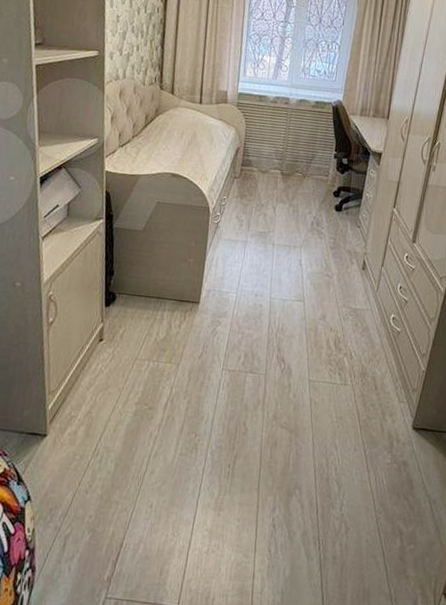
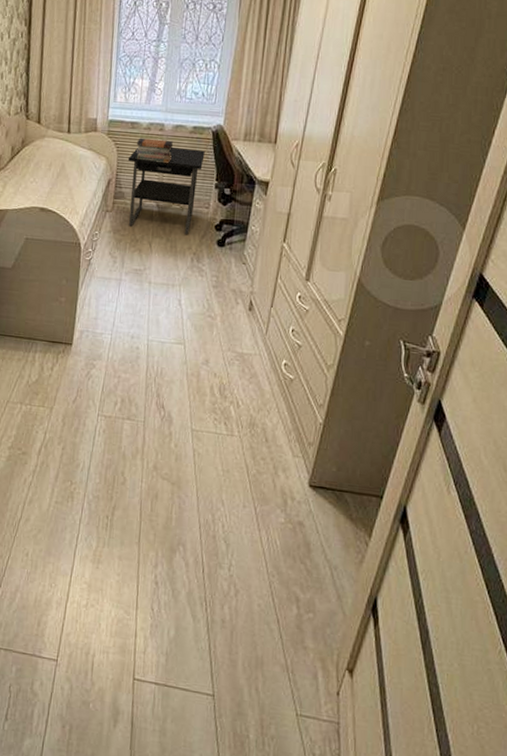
nightstand: none [255,120,326,200] -> present [128,147,205,234]
book stack: none [263,110,298,134] -> present [136,138,174,163]

